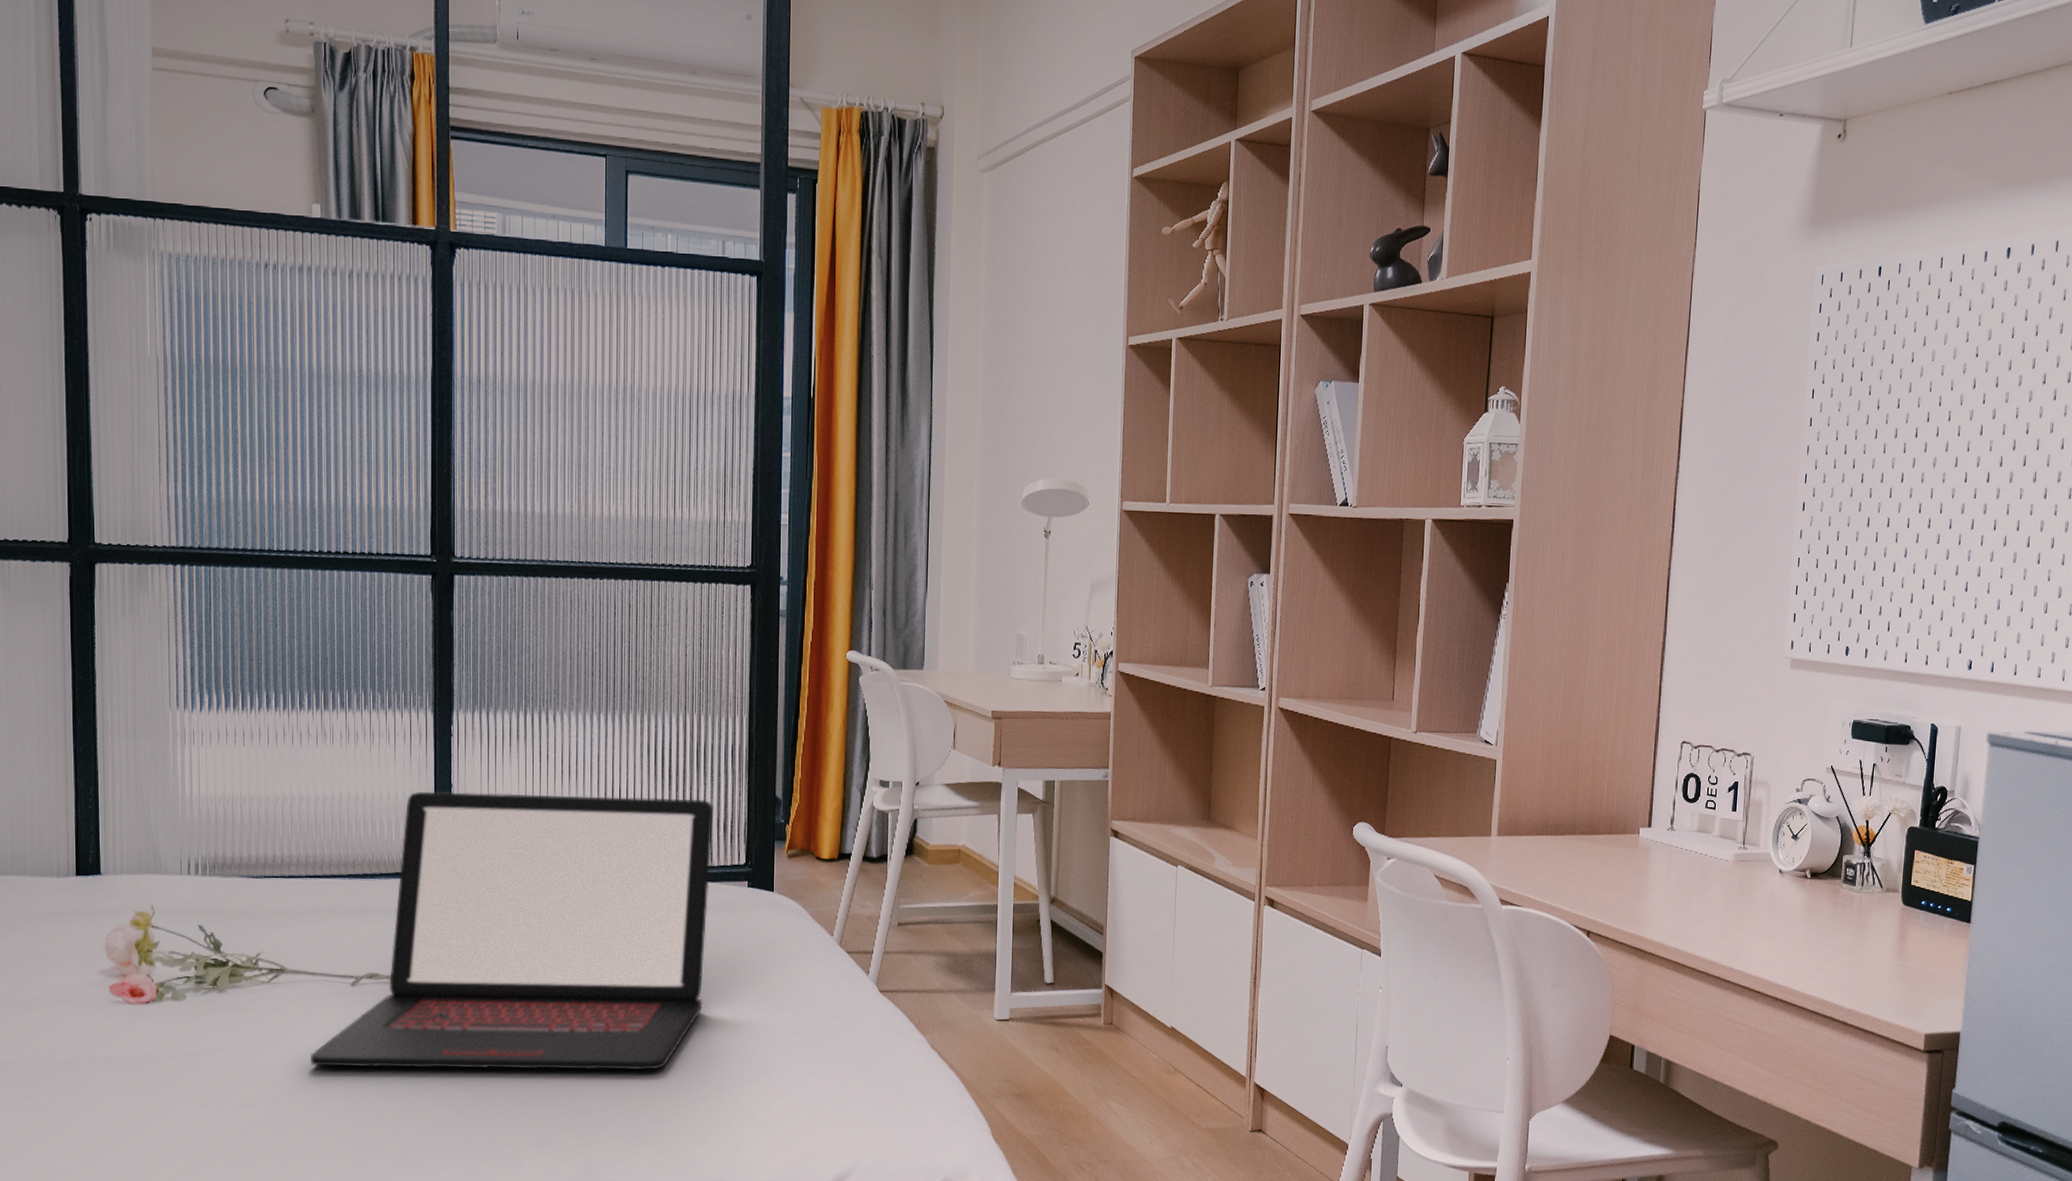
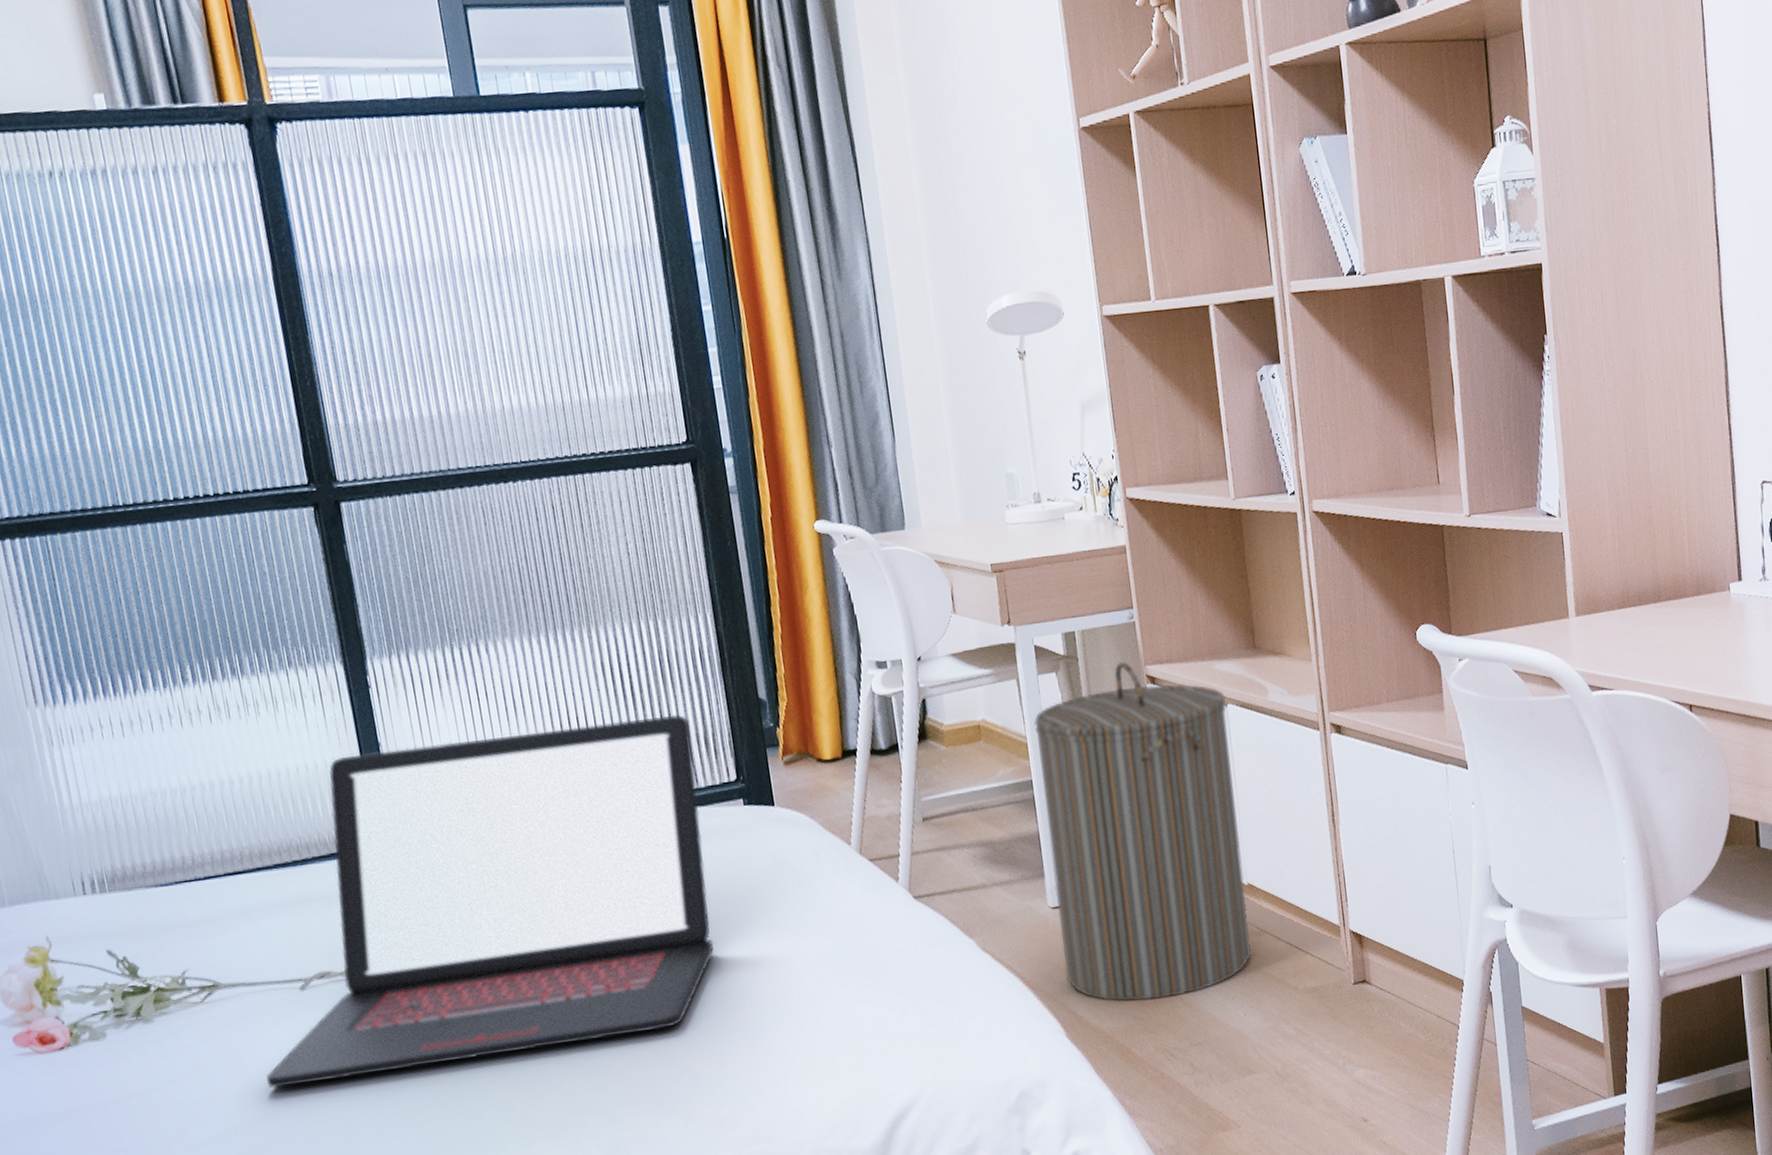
laundry hamper: none [1000,813,1178,1116] -> present [1034,661,1251,1001]

